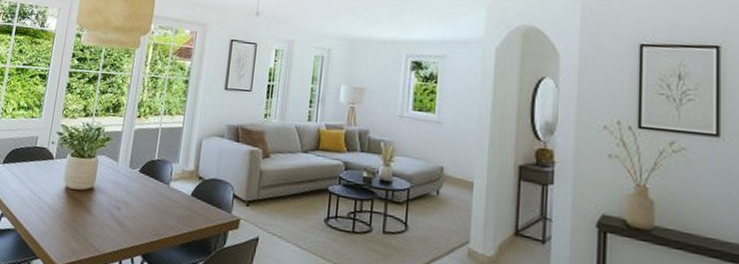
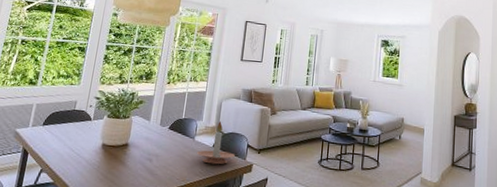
candle holder: none [171,163,218,218] -> present [196,120,235,165]

